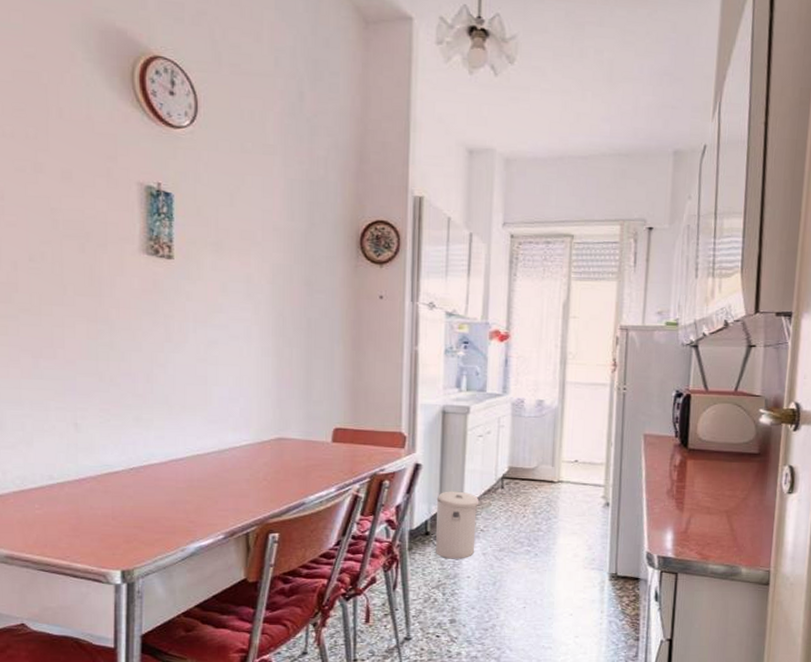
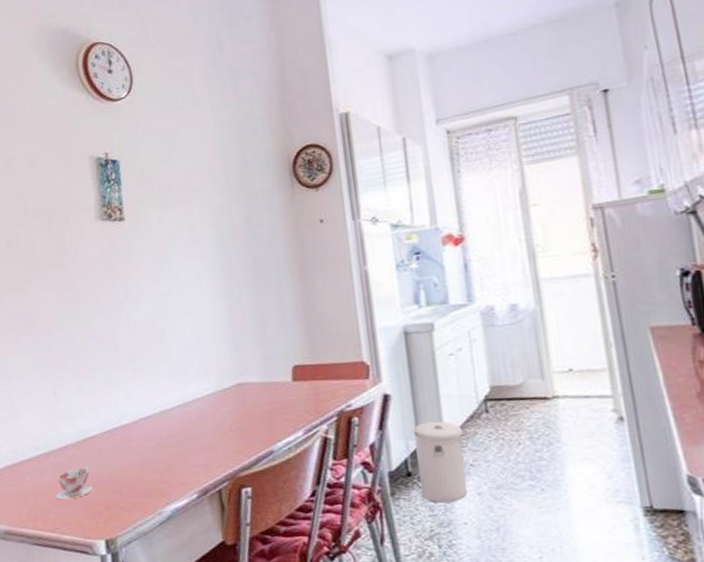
teacup: none [69,499,112,530] -> present [55,465,93,500]

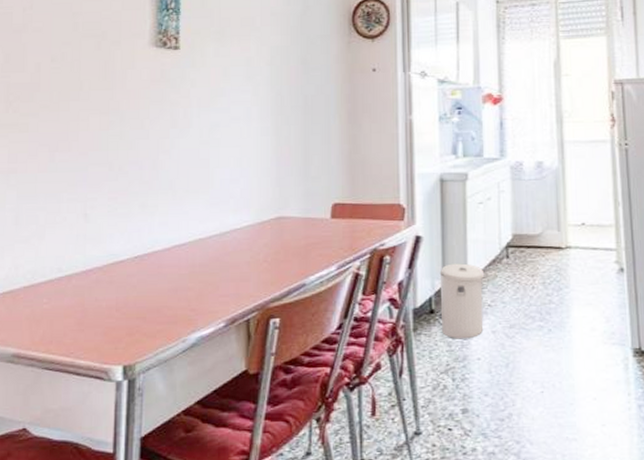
teacup: present [55,465,93,500] -> none [74,290,115,324]

